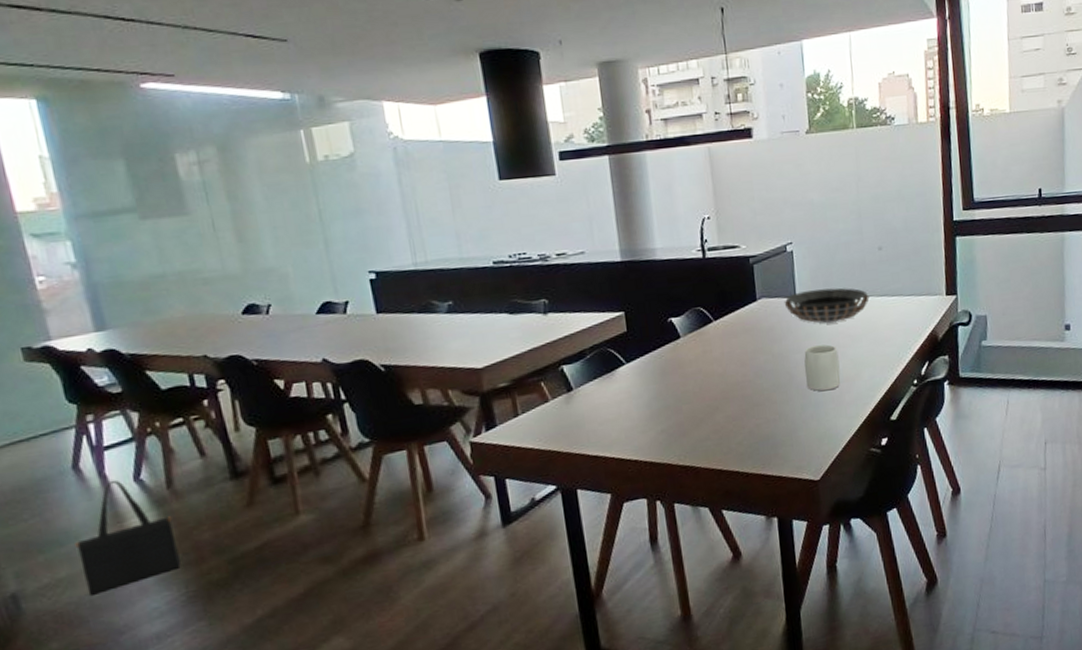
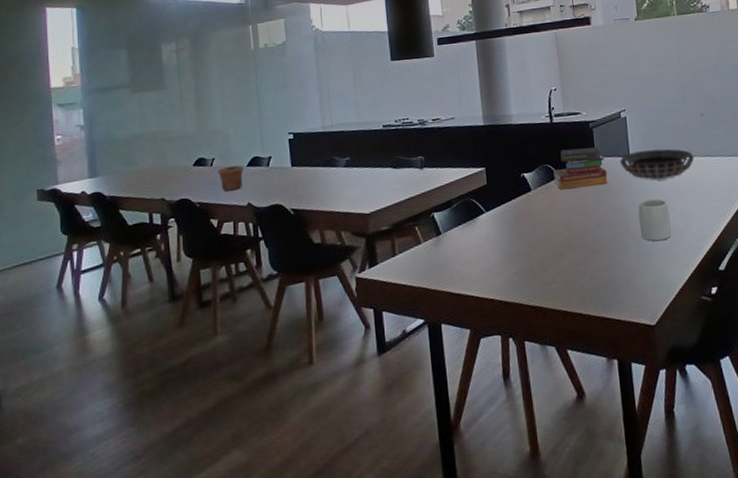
tote bag: present [75,480,181,596] -> none [49,298,123,398]
planter: none [277,312,314,345] -> present [218,165,244,191]
books: none [706,286,770,335] -> present [553,147,608,189]

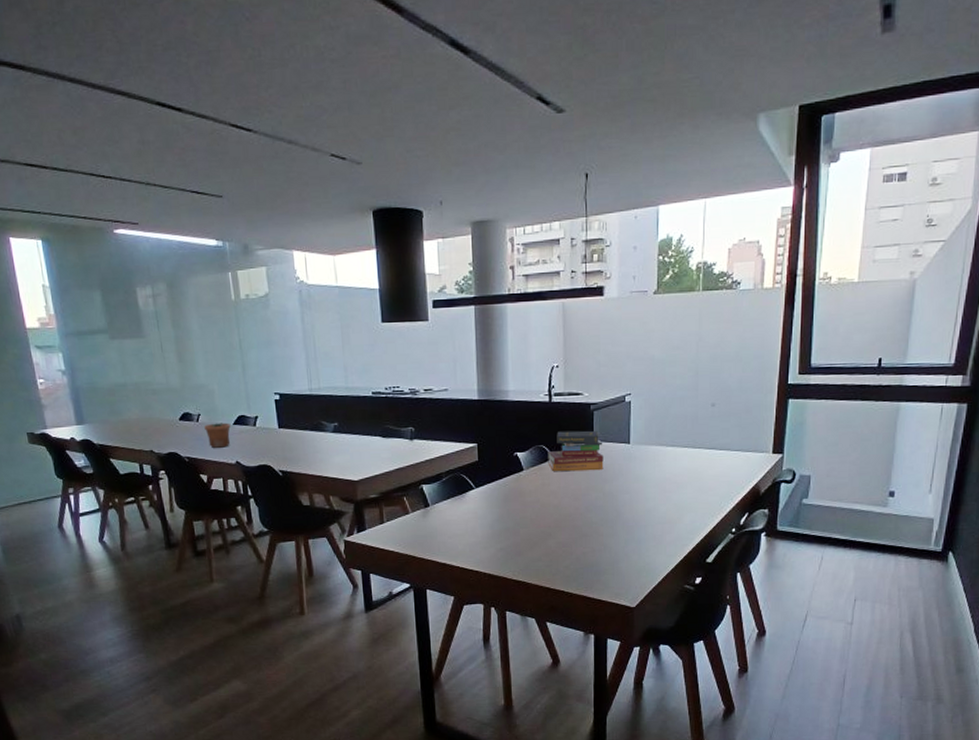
decorative bowl: present [619,149,695,181] -> none [618,438,698,470]
mug: present [638,199,671,242] -> none [631,488,664,530]

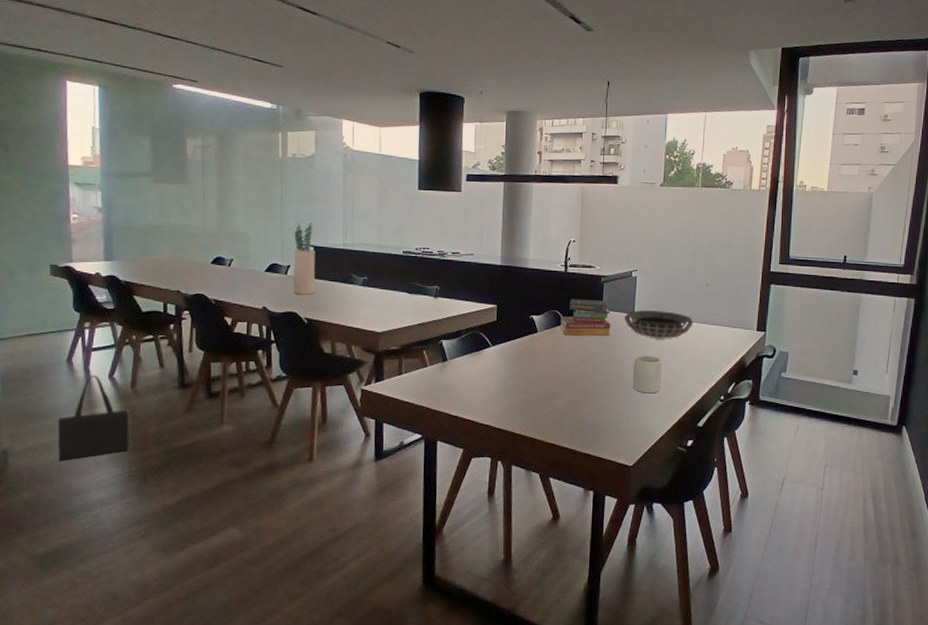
tote bag: none [58,539,129,623] -> present [56,375,130,461]
planter: present [204,422,231,448] -> none [236,269,262,293]
vase: none [257,368,286,447] -> present [293,222,316,296]
decorative bowl: none [618,438,698,470] -> present [624,310,694,339]
mug: none [631,488,664,530] -> present [632,355,662,394]

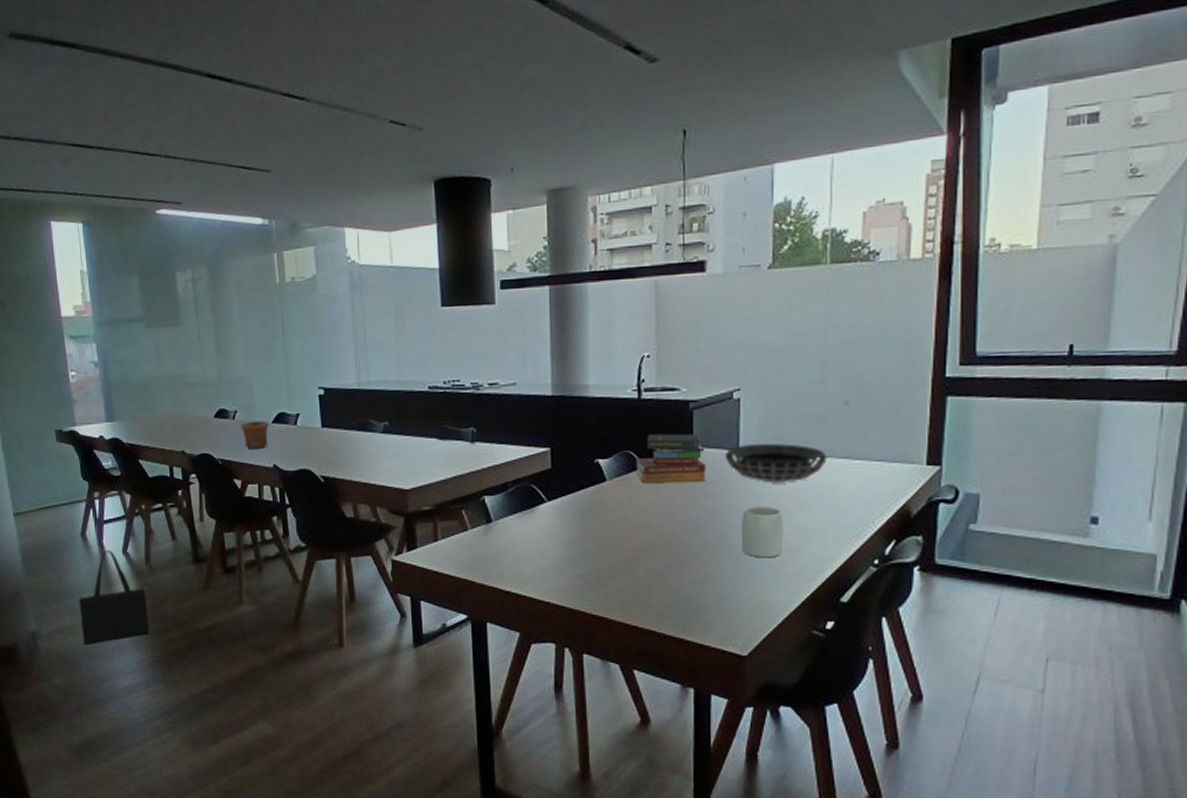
planter: none [236,269,262,293] -> present [241,420,269,449]
vase: present [293,222,316,296] -> none [300,360,330,449]

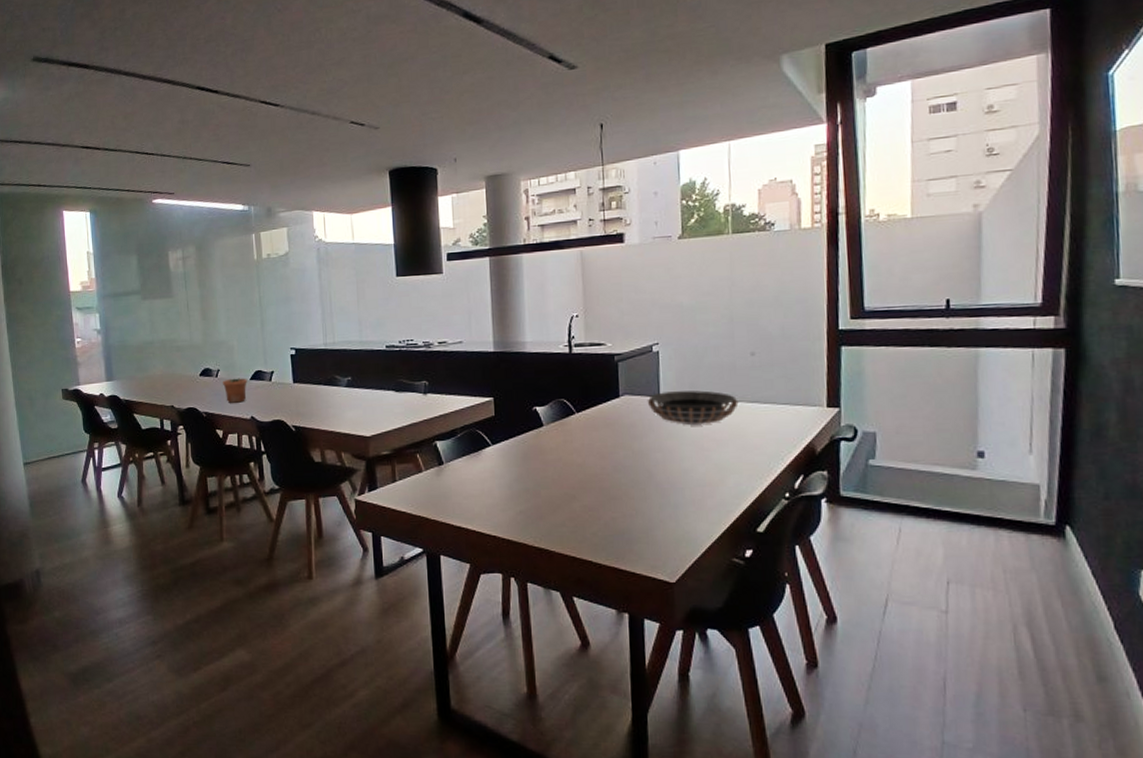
tote bag: present [77,550,150,645] -> none [77,494,140,580]
books: present [636,433,706,482] -> none [569,383,632,427]
mug: present [740,506,783,558] -> none [664,446,703,493]

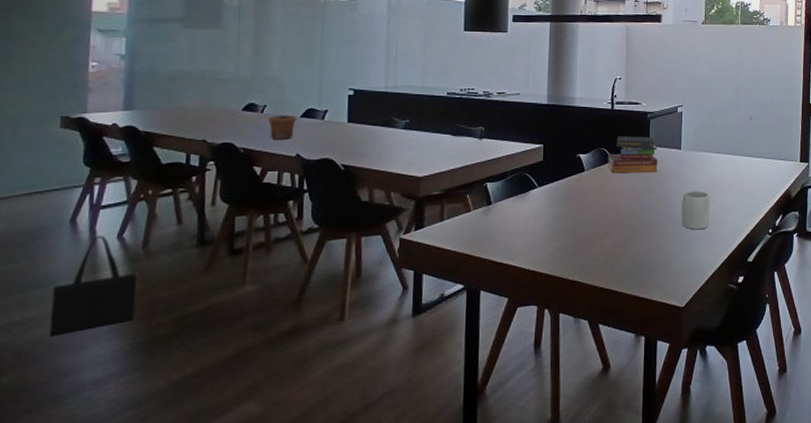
tote bag: none [77,494,140,580] -> present [48,235,139,336]
books: none [569,383,632,427] -> present [608,136,658,172]
decorative bowl: present [647,390,739,426] -> none [671,145,739,174]
mug: none [664,446,703,493] -> present [681,191,710,230]

